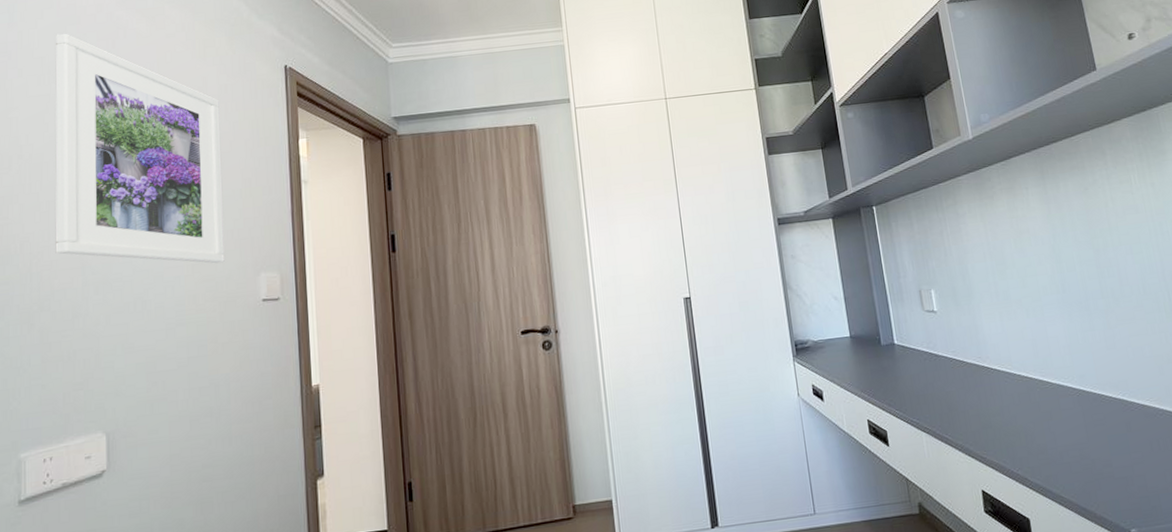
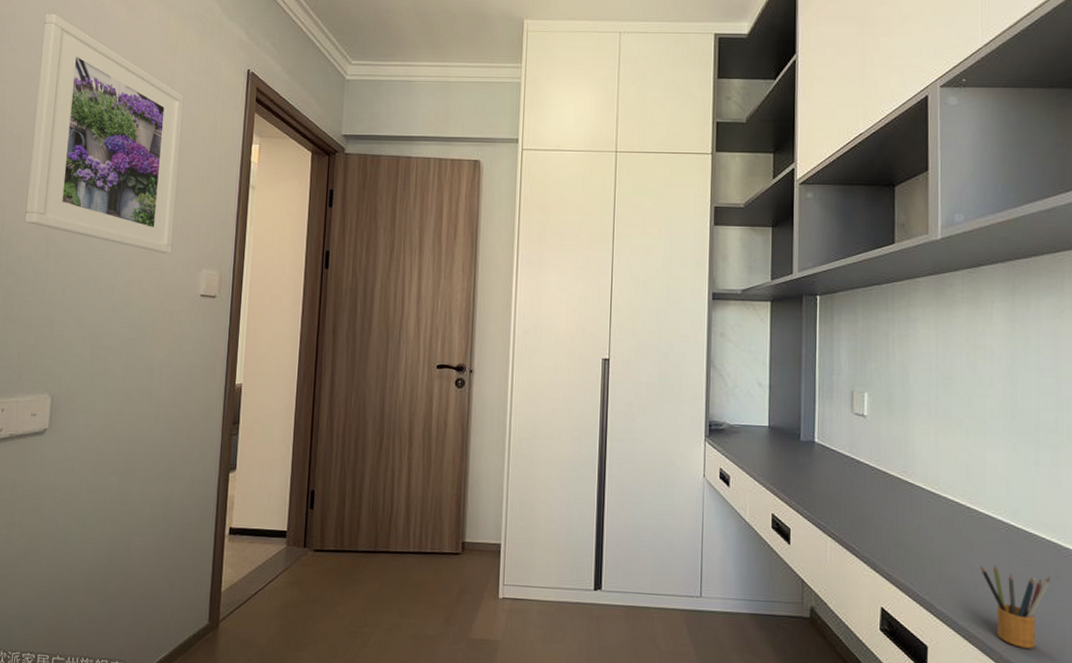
pencil box: none [1061,430,1124,503] -> present [980,565,1050,649]

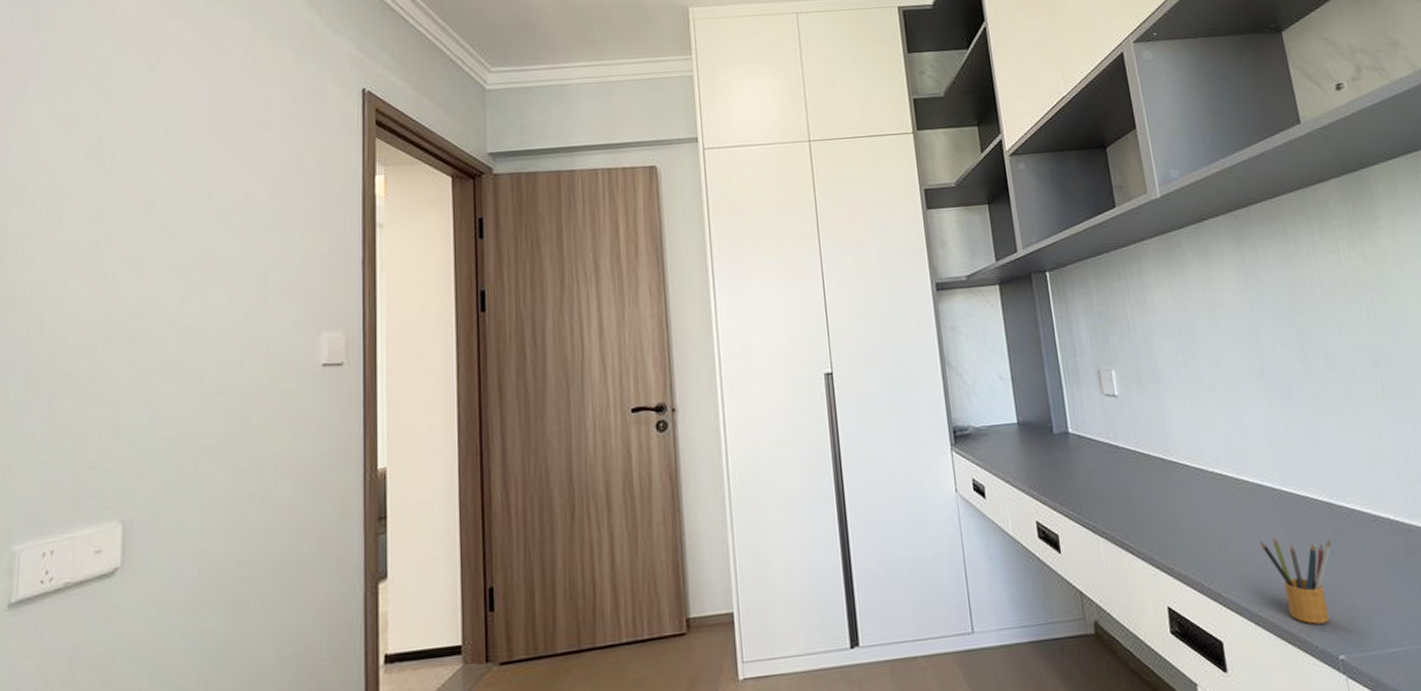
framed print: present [25,13,184,254] -> none [72,42,282,320]

